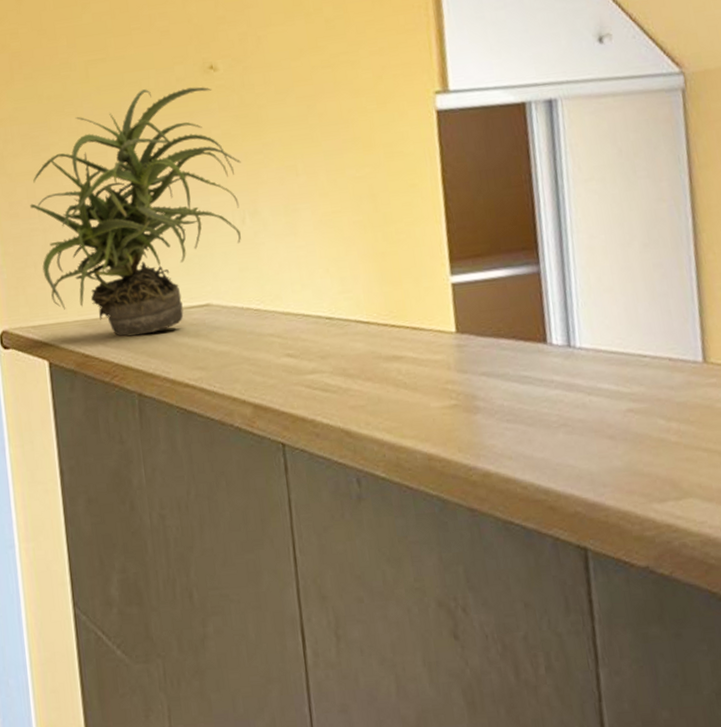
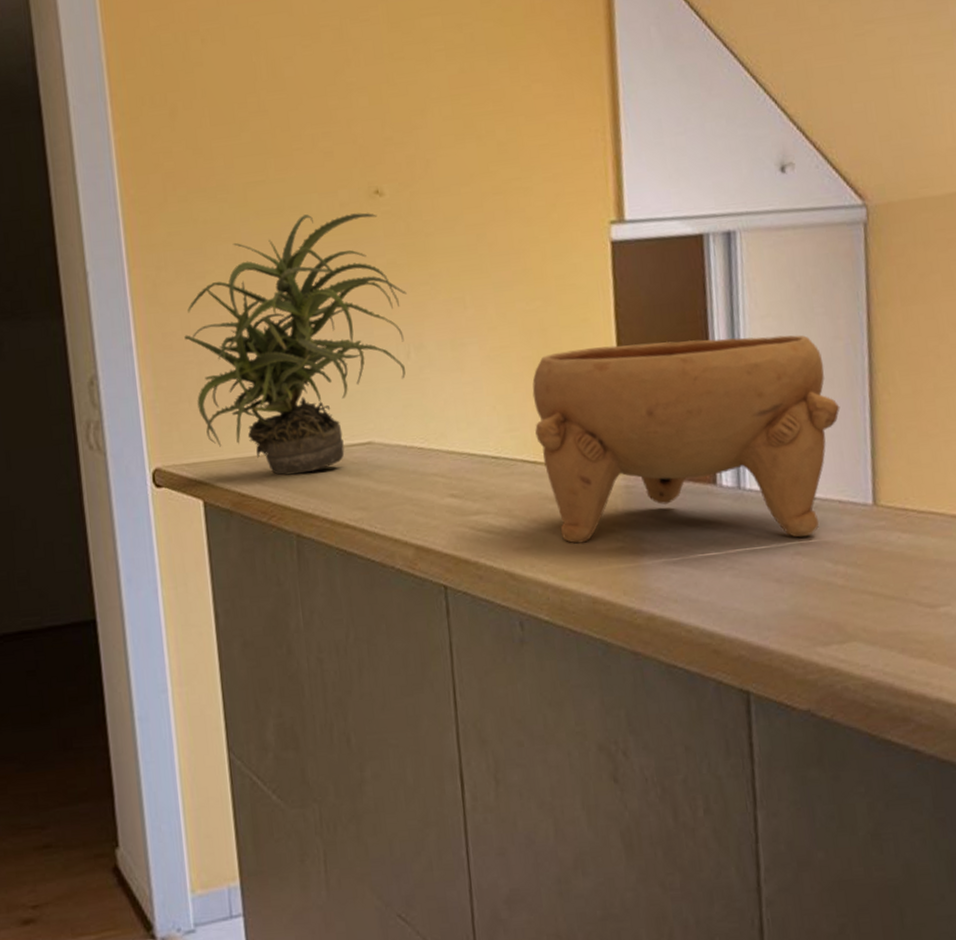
bowl: none [363,197,666,402] -> present [532,335,840,544]

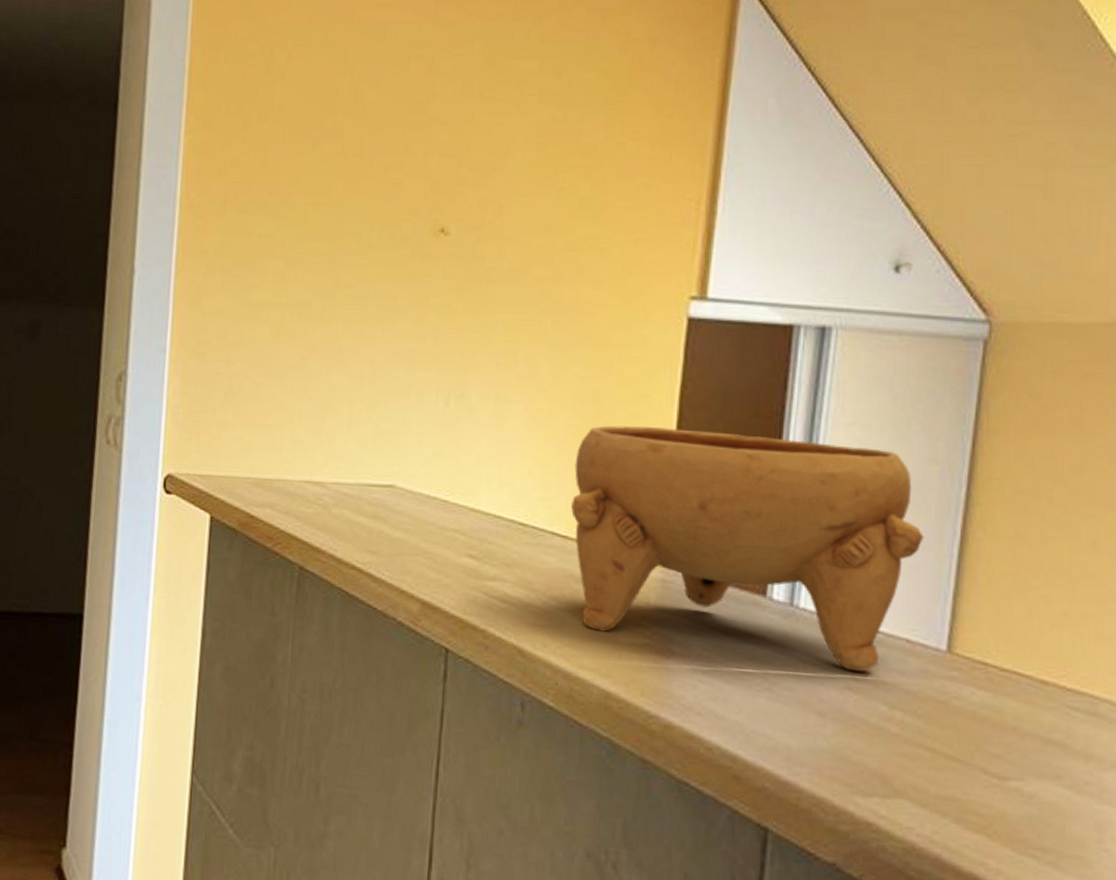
potted plant: present [184,212,407,476] -> none [219,243,456,506]

